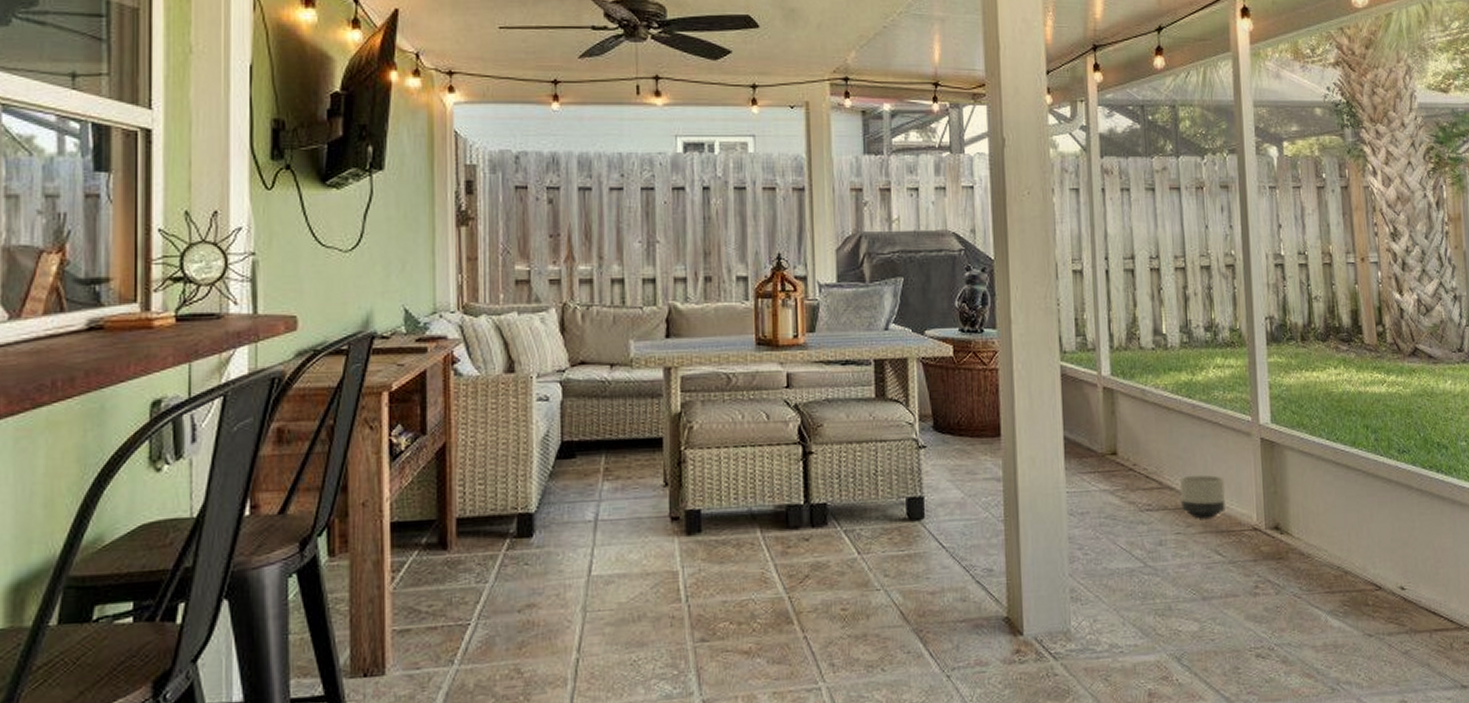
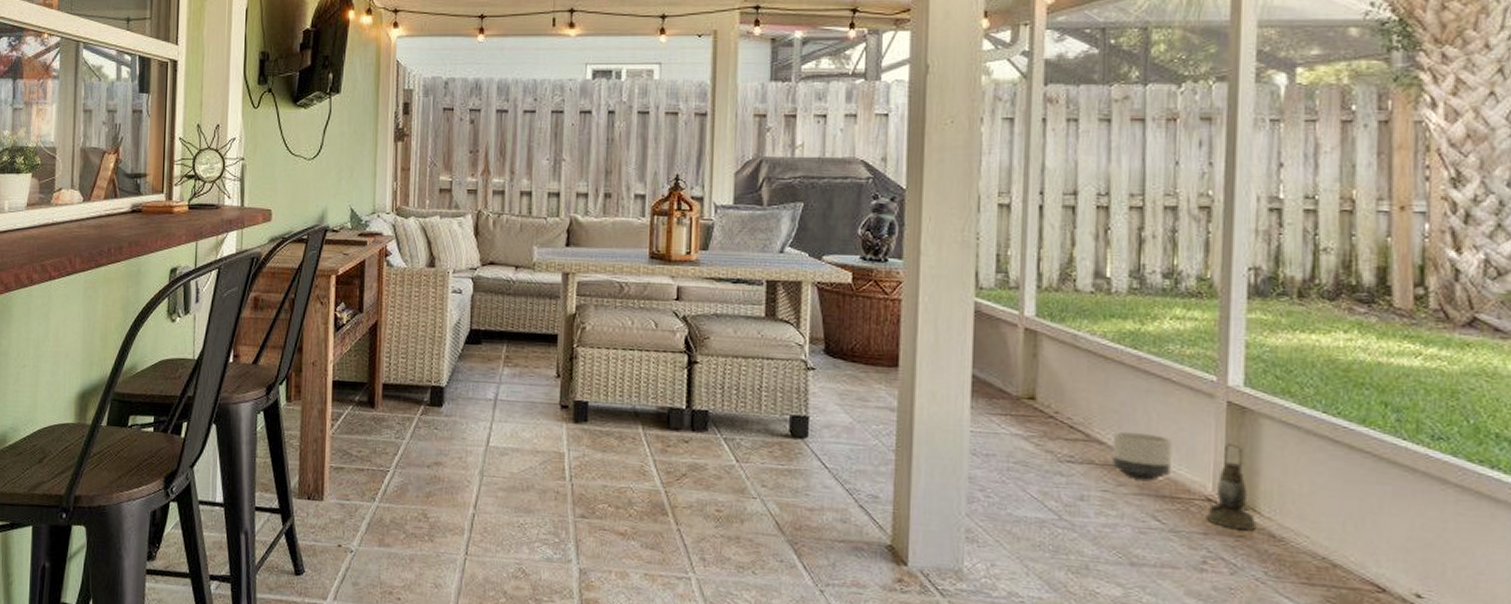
lantern: none [1254,475,1291,552] -> present [1205,443,1257,530]

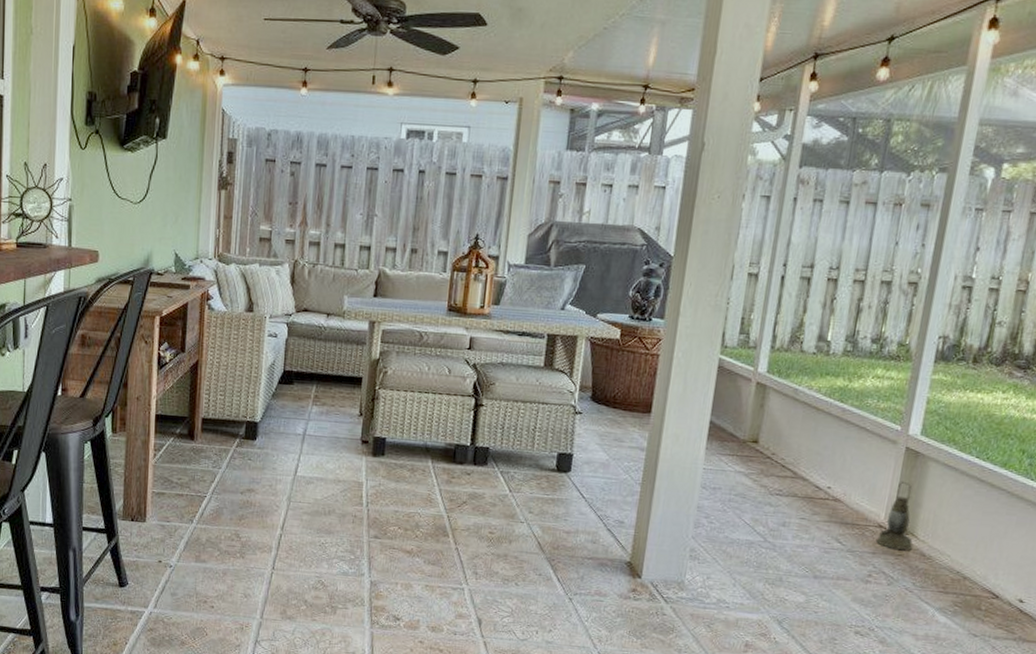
planter: present [1111,431,1172,480] -> none [810,470,859,510]

